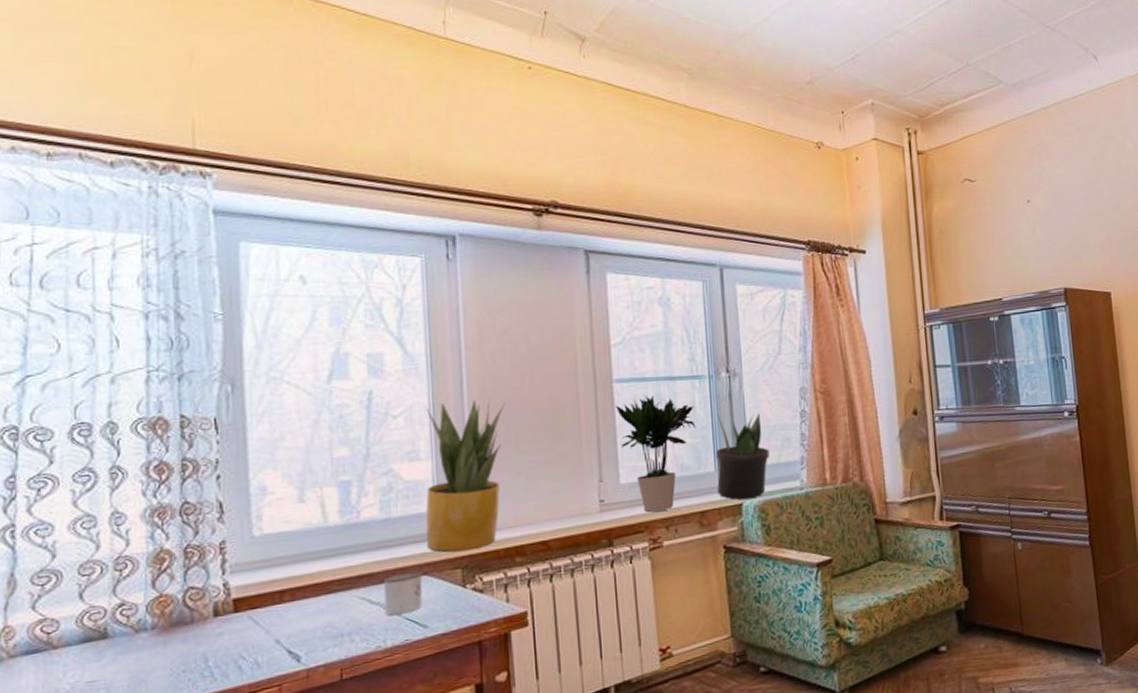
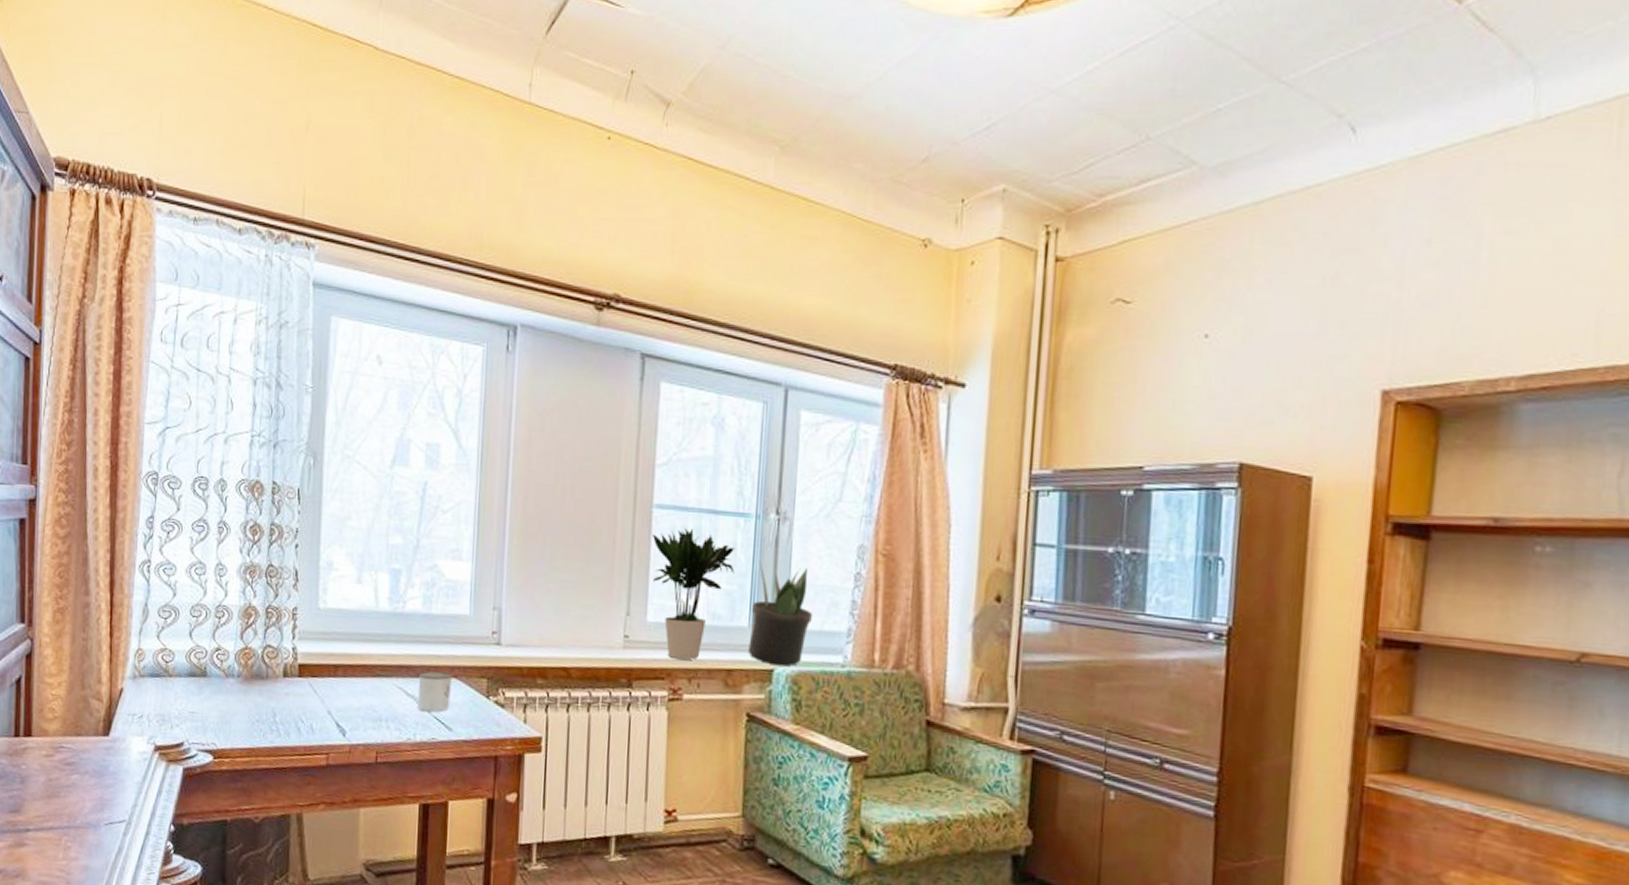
planter: present [425,400,506,552] -> none [459,505,546,662]

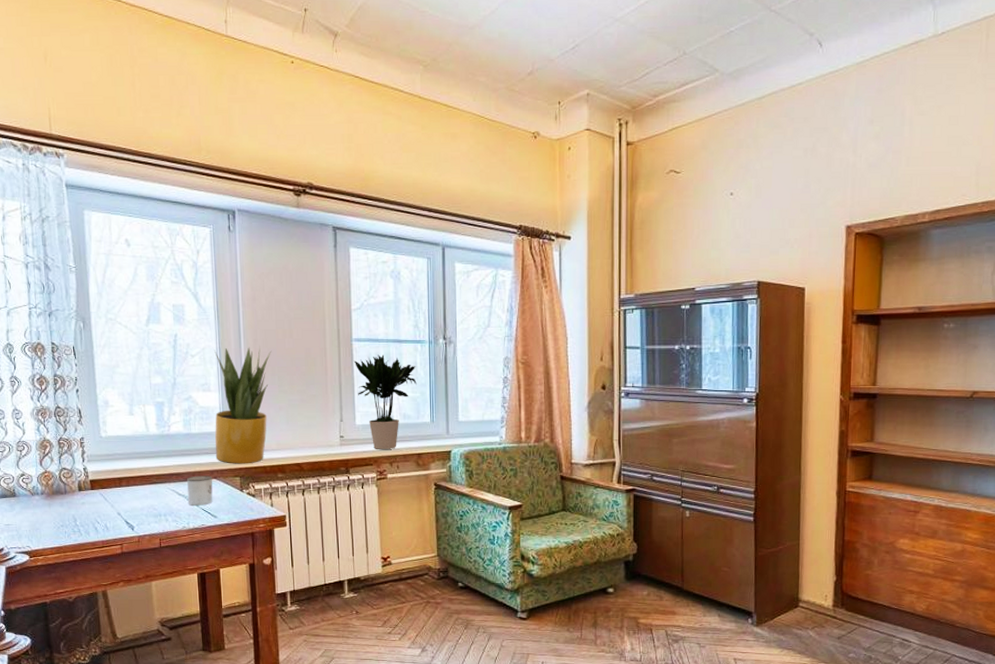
planter: none [459,505,546,662] -> present [214,347,272,464]
planter: present [748,561,812,666] -> none [431,374,475,447]

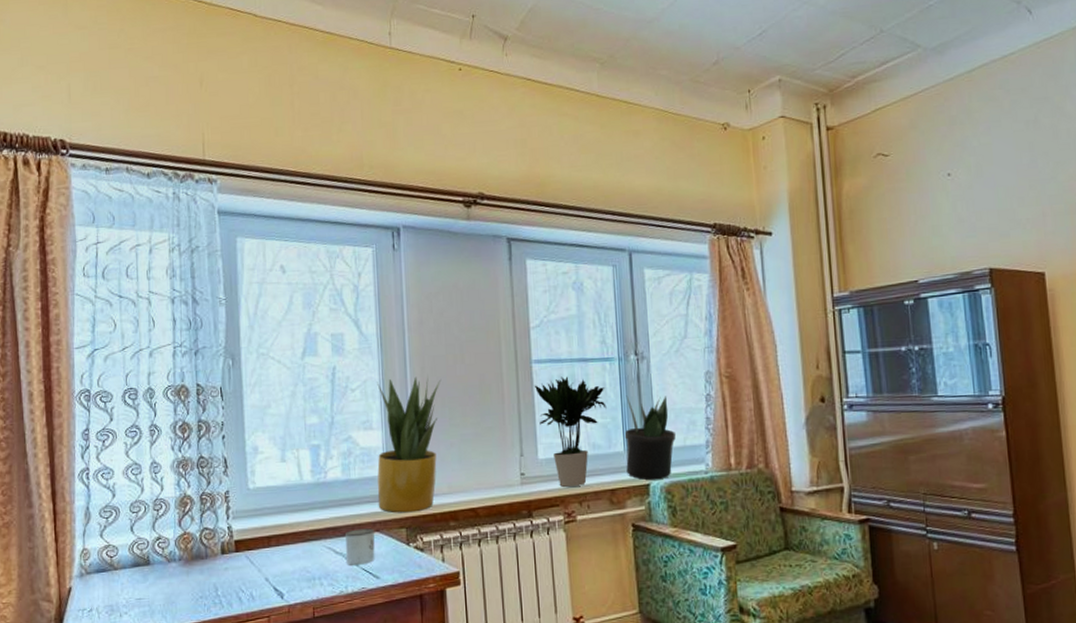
planter: none [431,374,475,447] -> present [624,395,676,480]

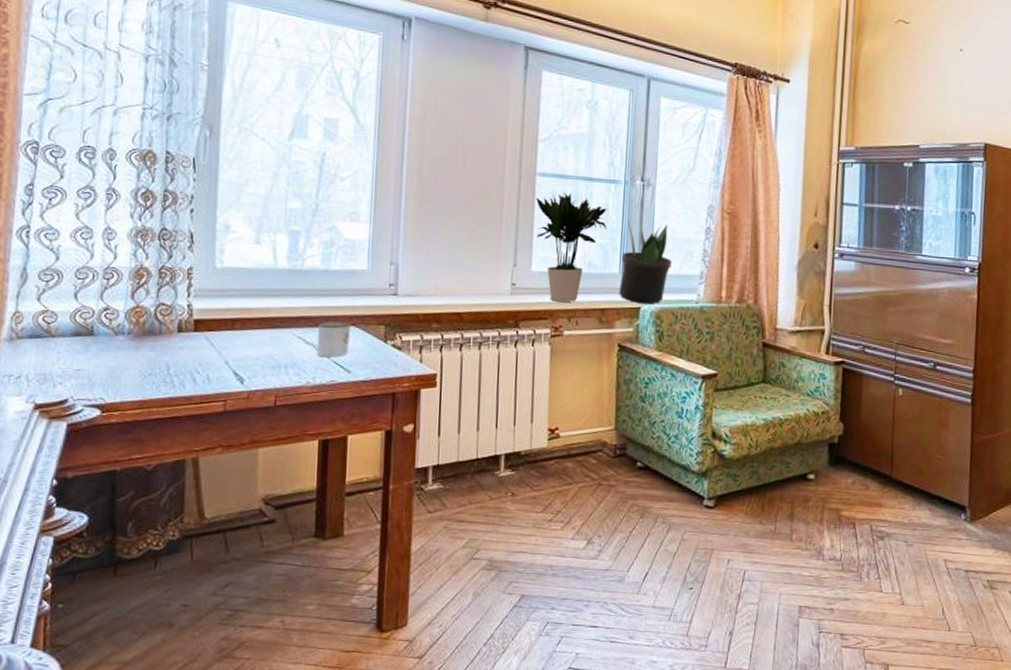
planter: present [377,376,442,513] -> none [357,173,440,310]

